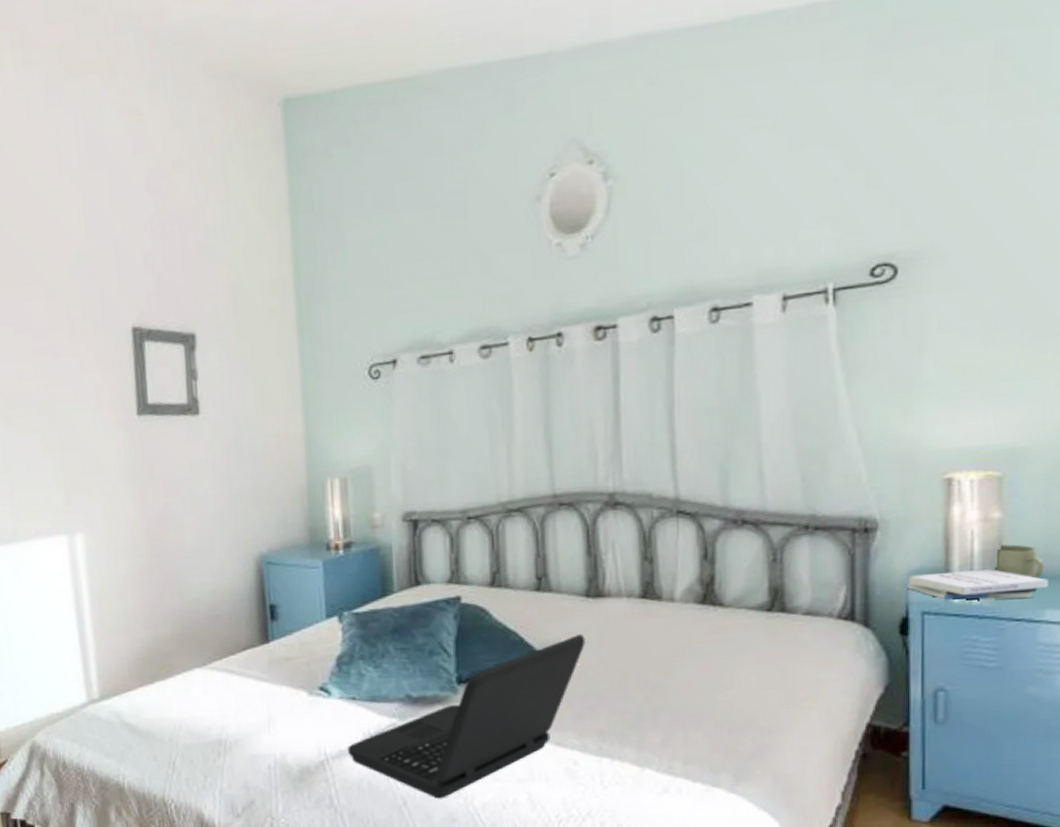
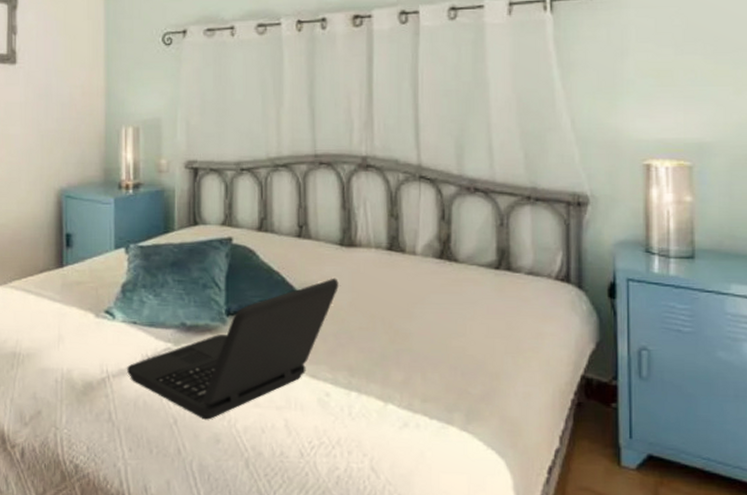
books: present [908,569,1048,600] -> none [615,245,733,273]
mug: present [989,544,1044,579] -> none [683,225,729,257]

